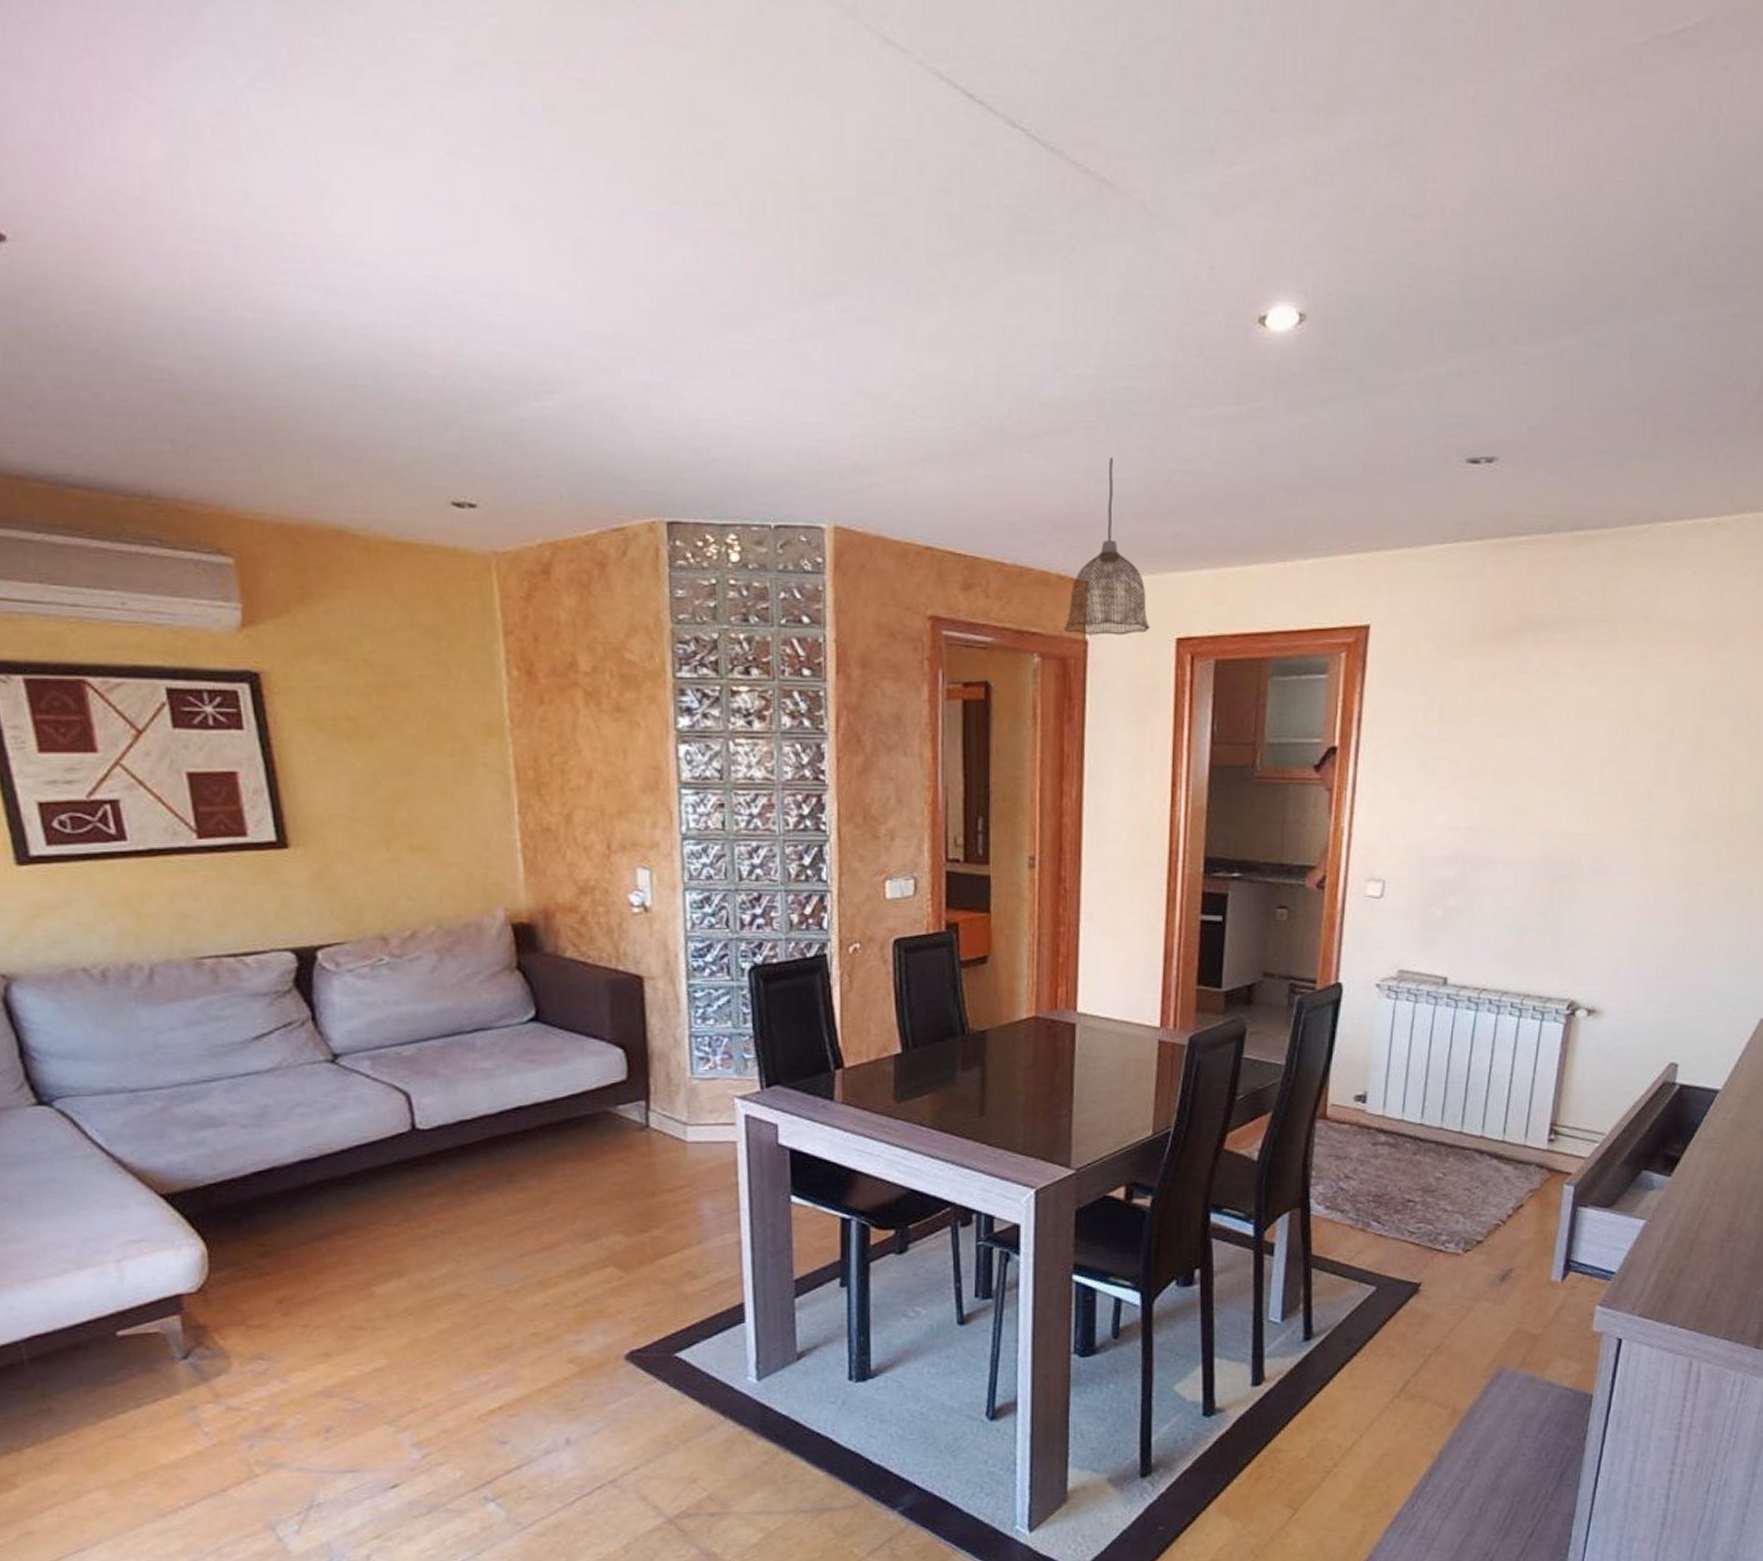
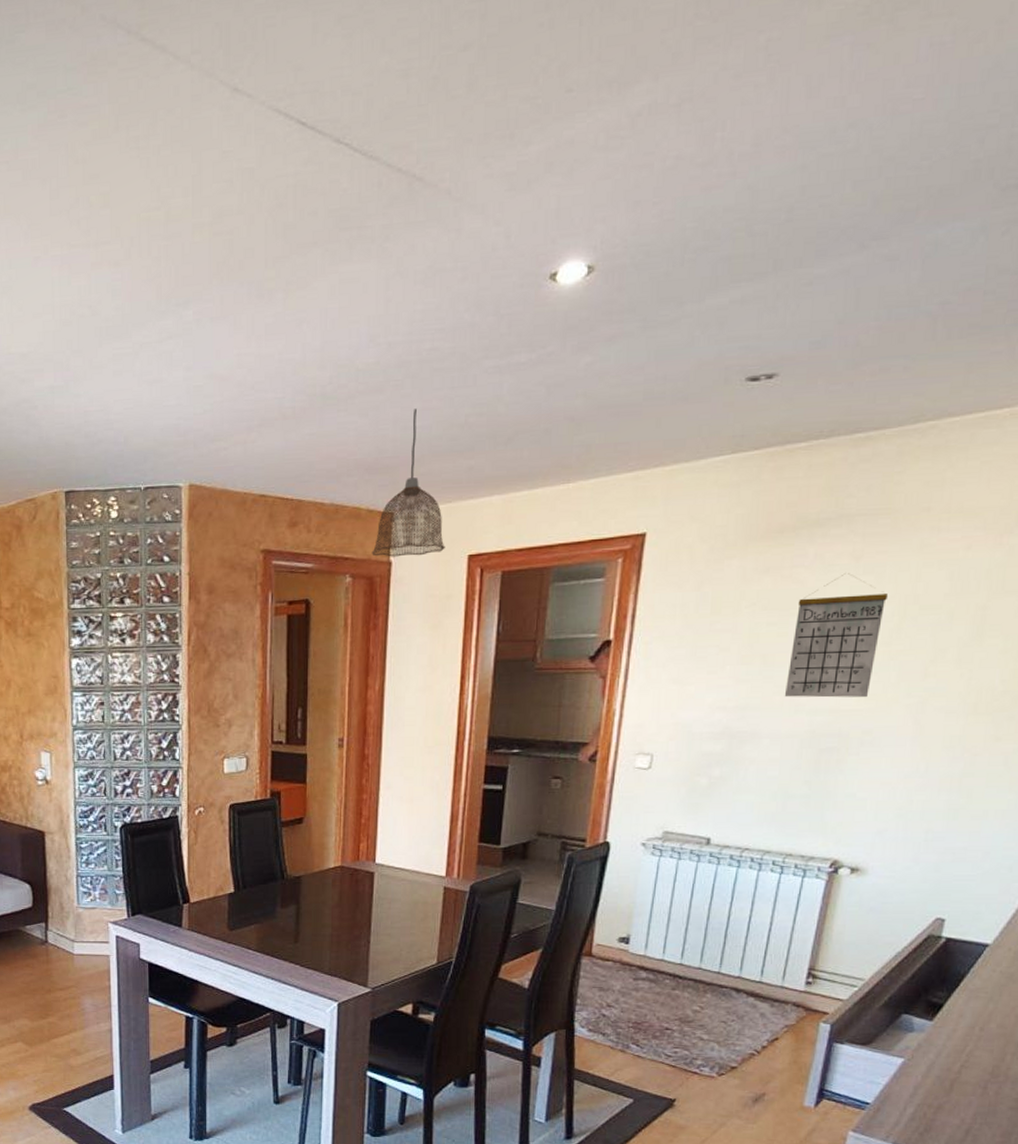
calendar: none [1516,683,1613,821] -> present [784,573,889,698]

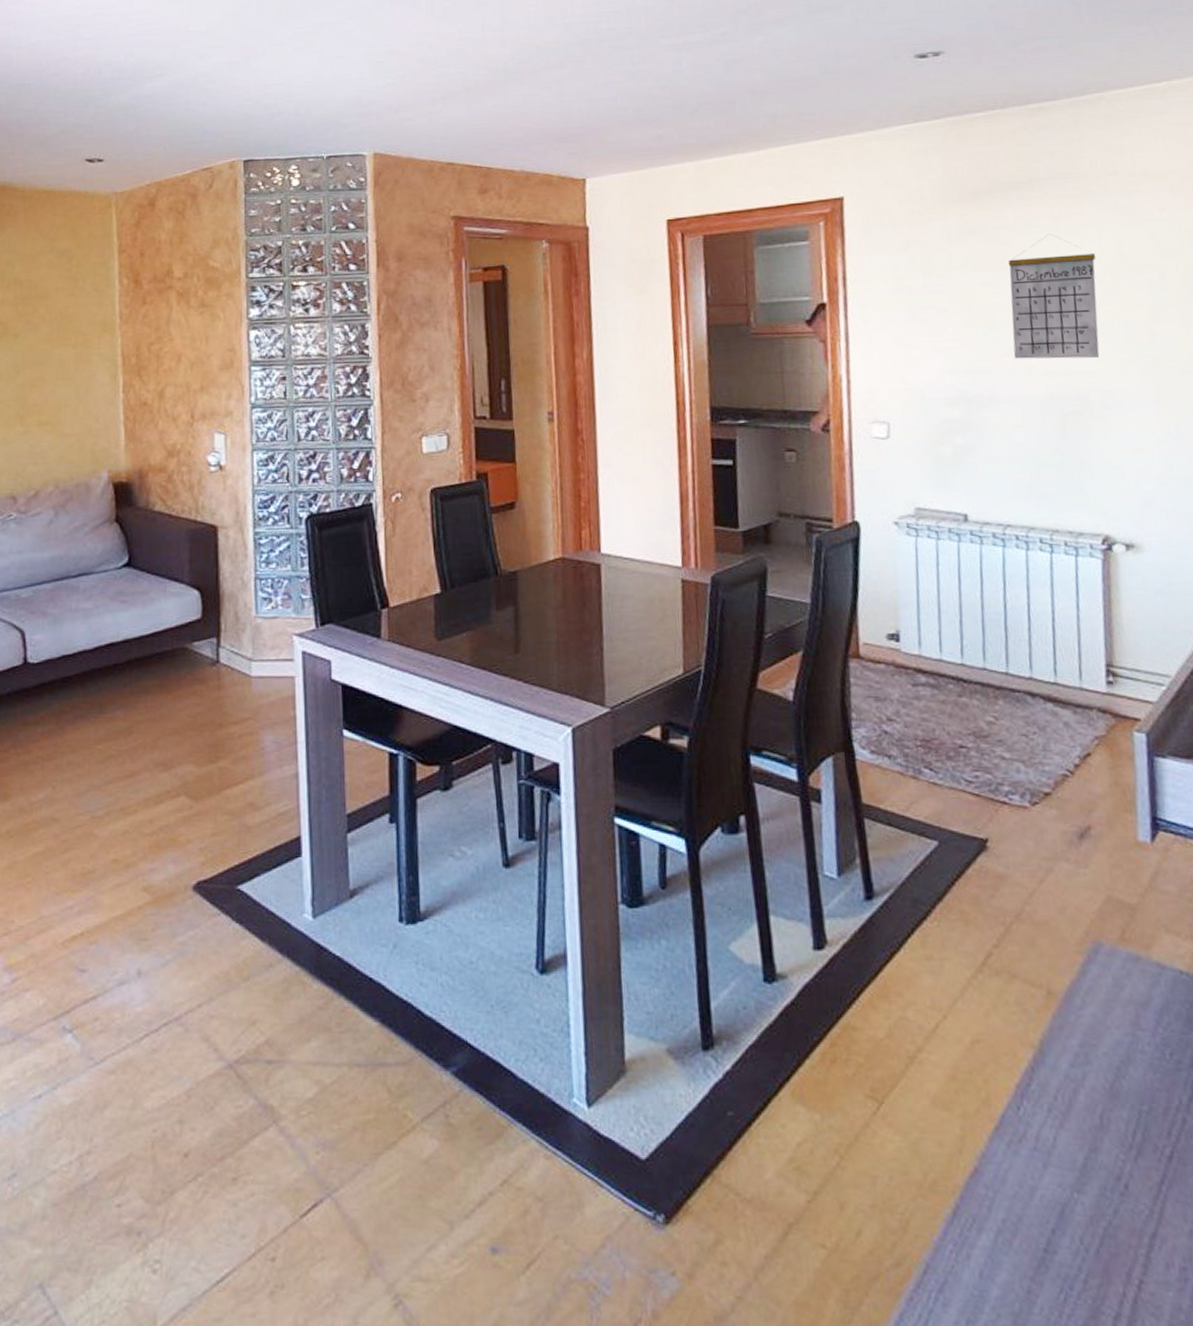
pendant lamp: present [372,408,445,557] -> none [567,82,642,223]

